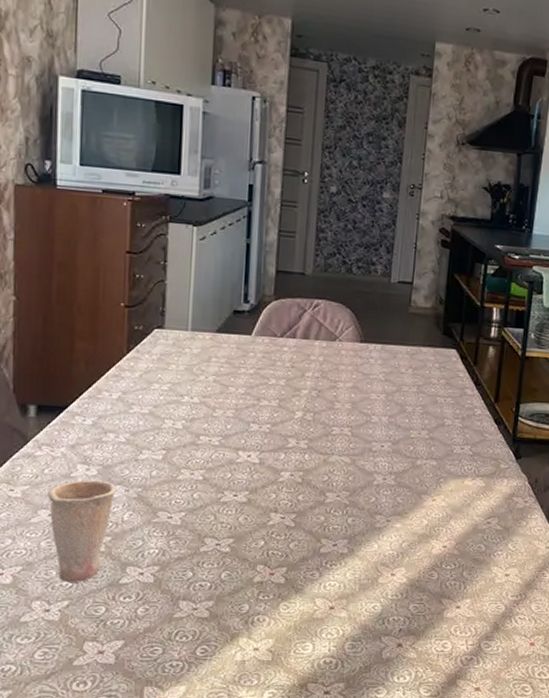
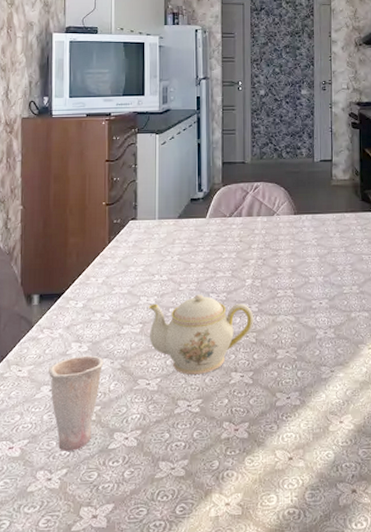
teapot: none [173,423,301,513] -> present [148,294,253,376]

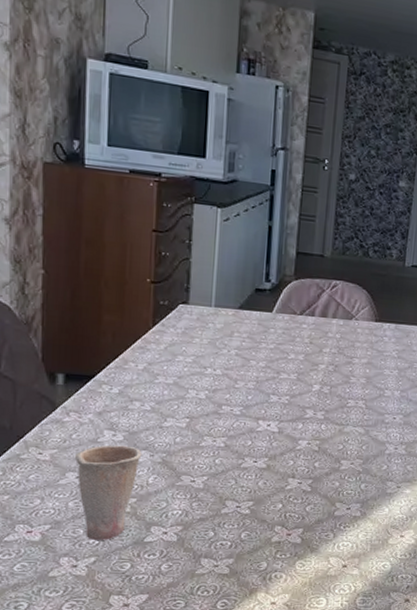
teapot: present [148,294,253,376] -> none [197,394,318,478]

